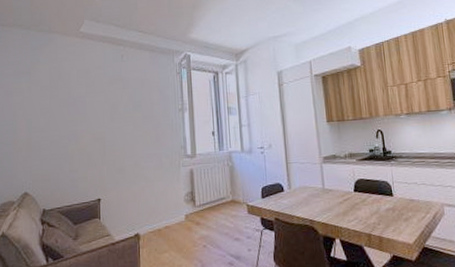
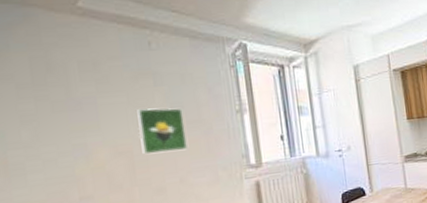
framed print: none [110,105,142,141] -> present [137,108,187,155]

